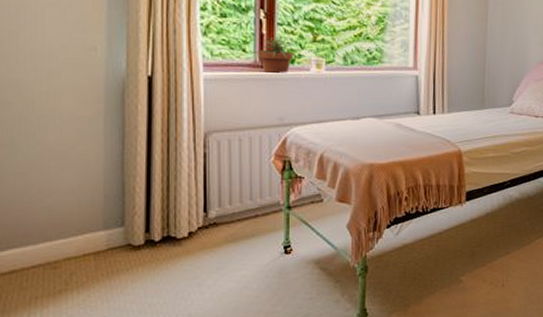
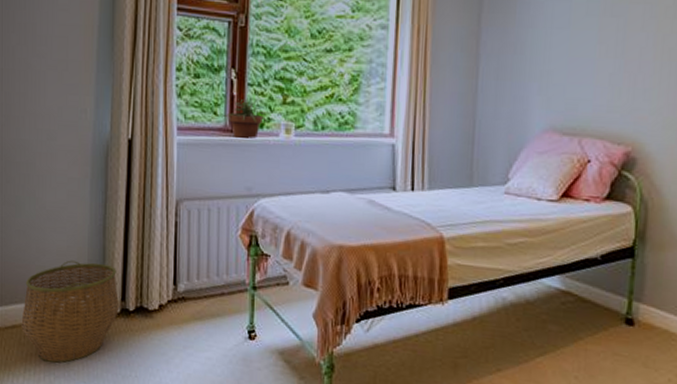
basket: none [22,198,144,302] -> present [21,260,120,363]

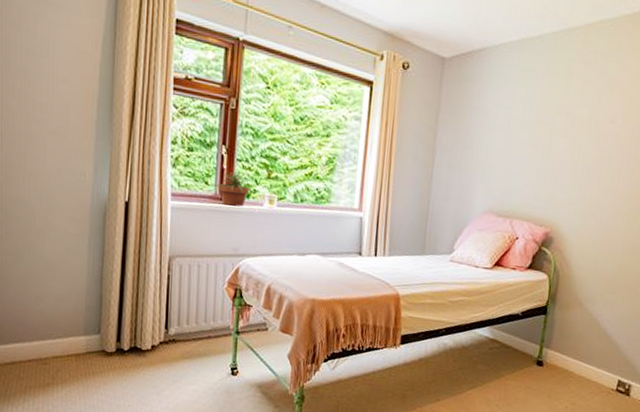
basket: present [21,260,120,363] -> none [20,305,115,395]

